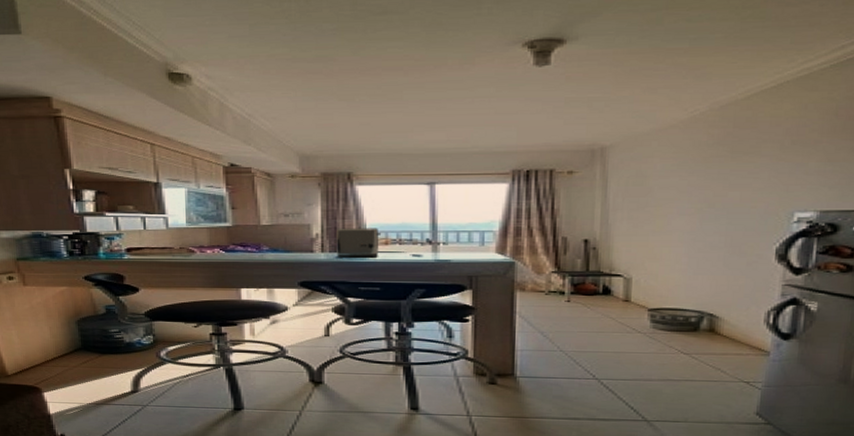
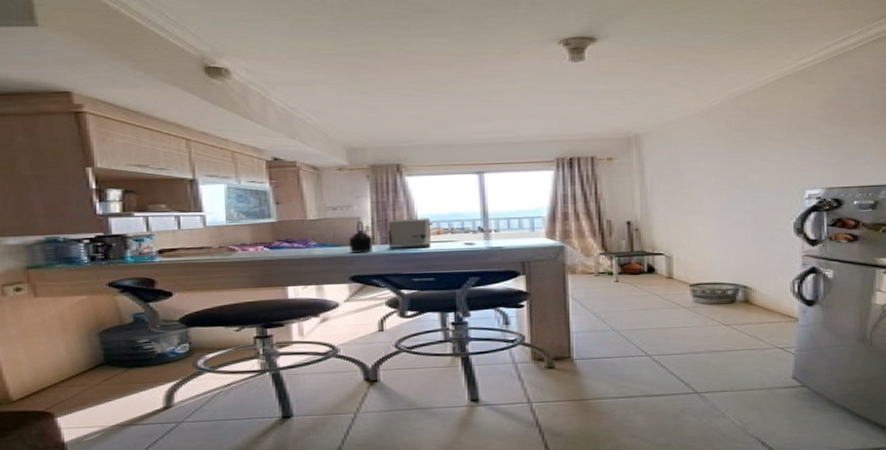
kettle: none [298,229,321,260] -> present [348,221,373,254]

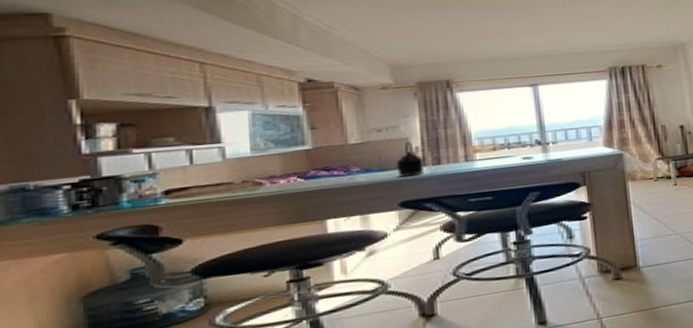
toaster: present [386,218,434,251] -> none [437,134,489,171]

